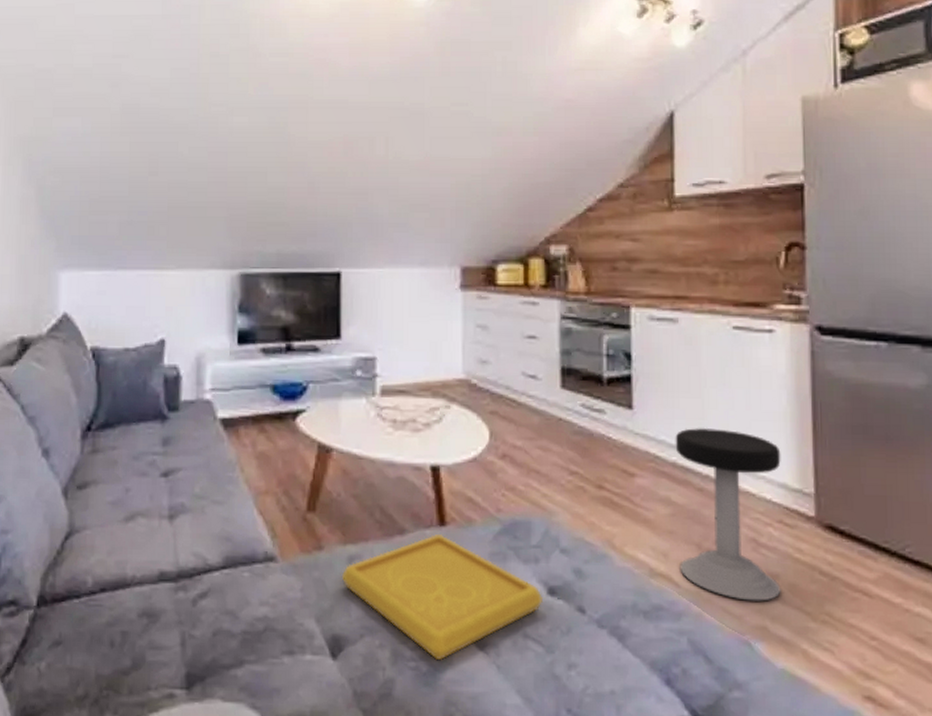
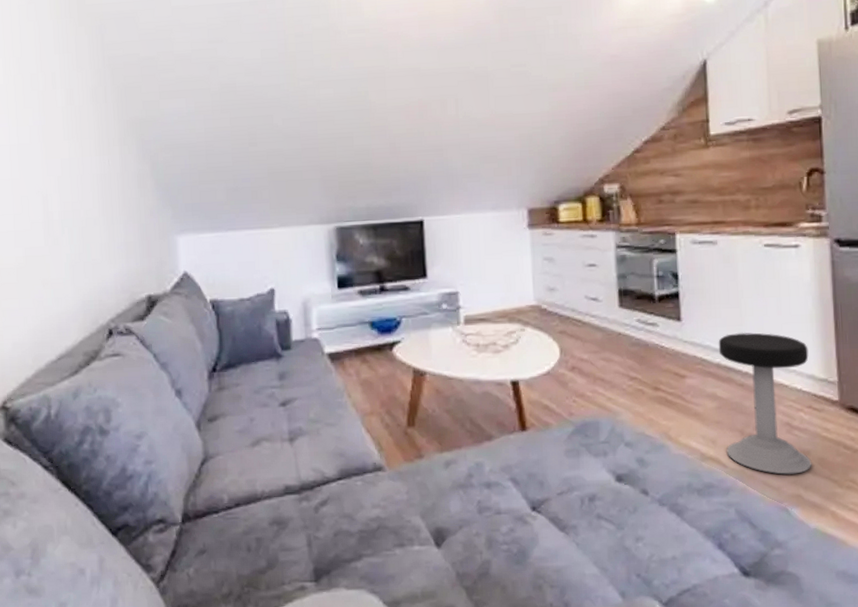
serving tray: present [341,534,544,661] -> none [440,438,613,543]

